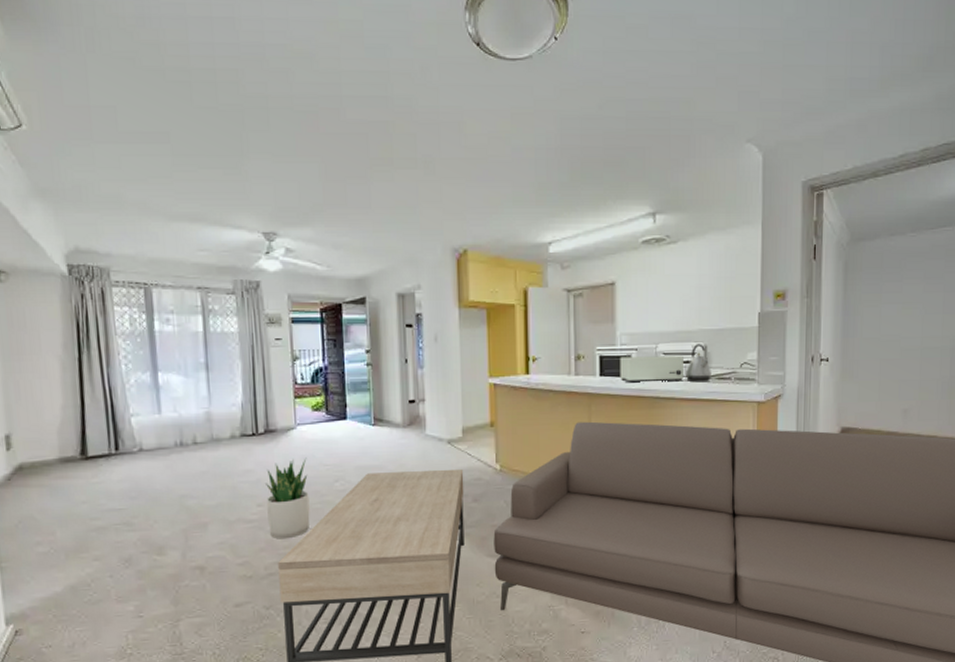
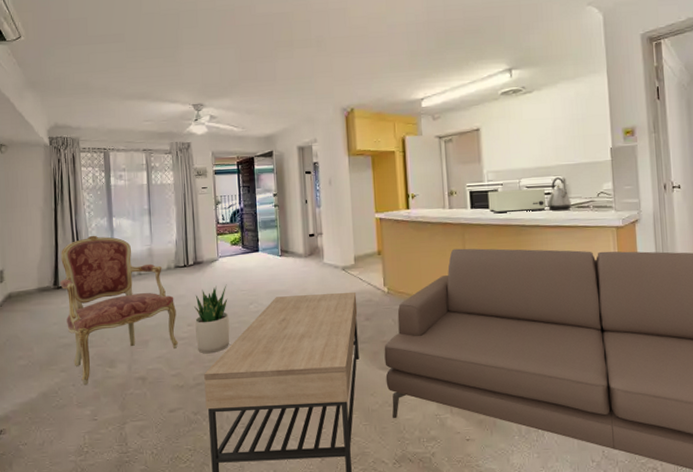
armchair: none [89,393,246,577] -> present [60,235,179,386]

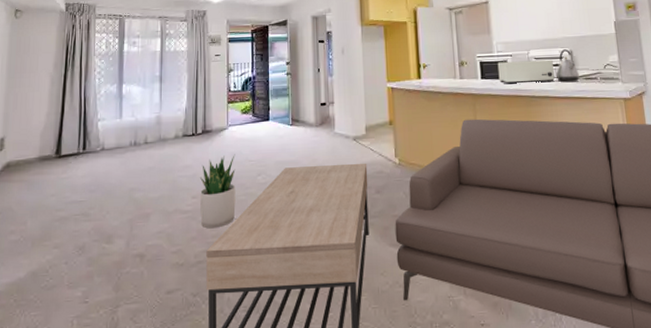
armchair: present [60,235,179,386] -> none [62,102,182,264]

